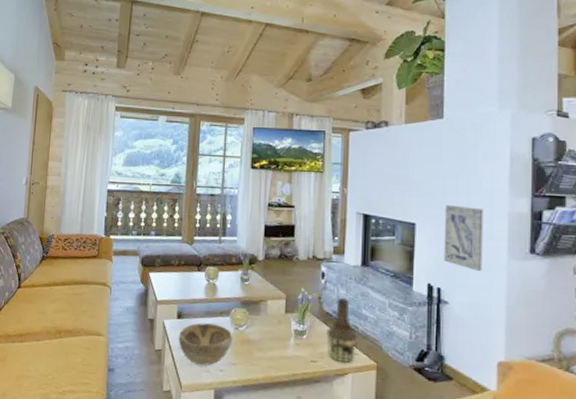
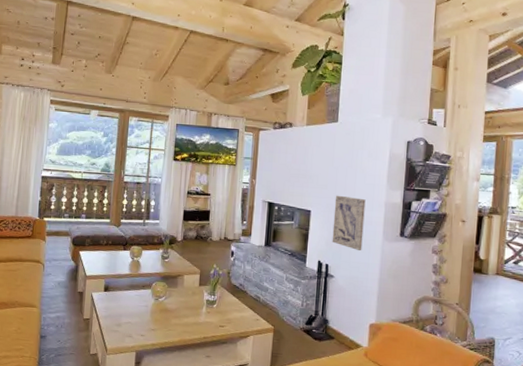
decorative bowl: present [178,322,233,366] -> none [104,295,153,332]
bottle: present [326,297,357,364] -> none [233,272,259,328]

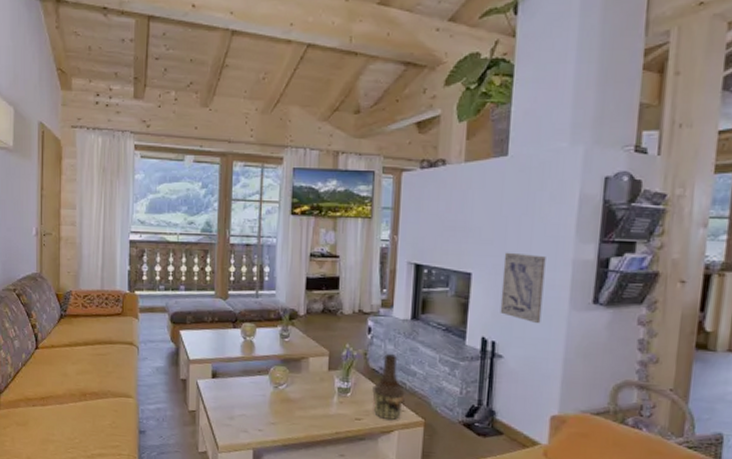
bottle: none [233,272,259,328] -> present [372,353,405,421]

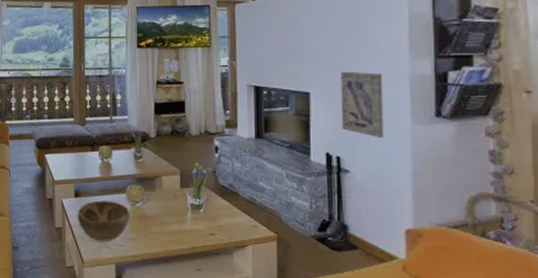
decorative bowl: none [213,382,272,427] -> present [77,200,130,242]
bottle: present [372,353,405,421] -> none [224,170,256,236]

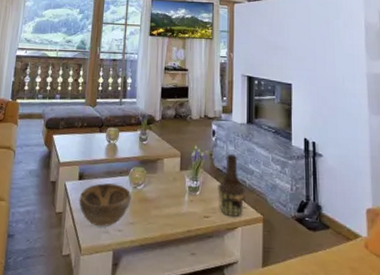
bottle: none [224,170,256,236] -> present [218,153,245,218]
wall art: present [340,71,384,137] -> none [315,67,349,126]

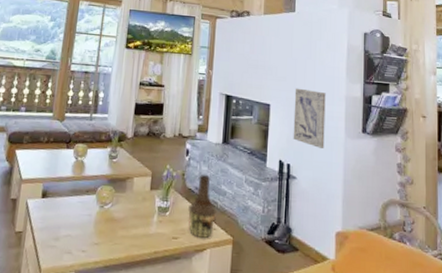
decorative bowl: present [79,183,131,227] -> none [41,201,98,248]
wall art: none [315,67,349,126] -> present [293,88,326,148]

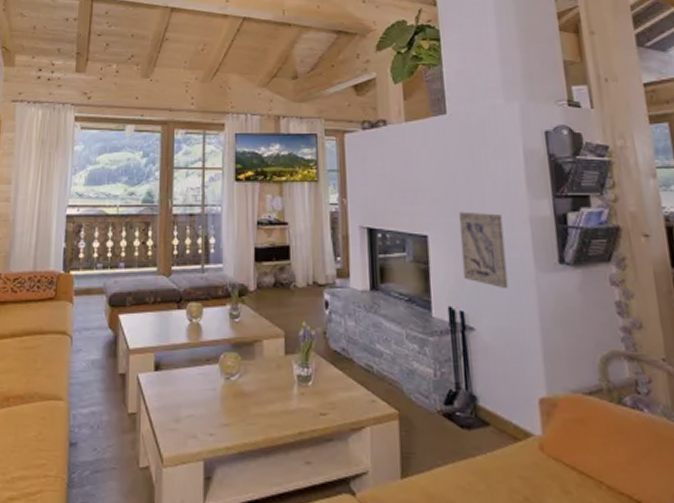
bottle: present [188,174,216,239] -> none [336,330,374,414]

